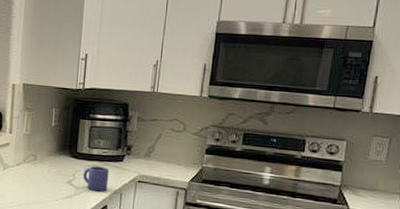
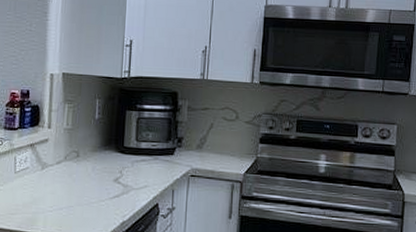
mug: present [83,166,109,192] -> none [131,161,160,189]

